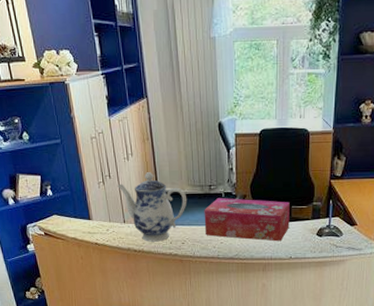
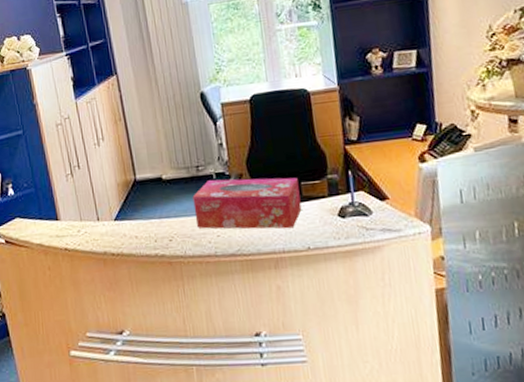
teapot: present [117,172,187,242] -> none [88,157,172,242]

